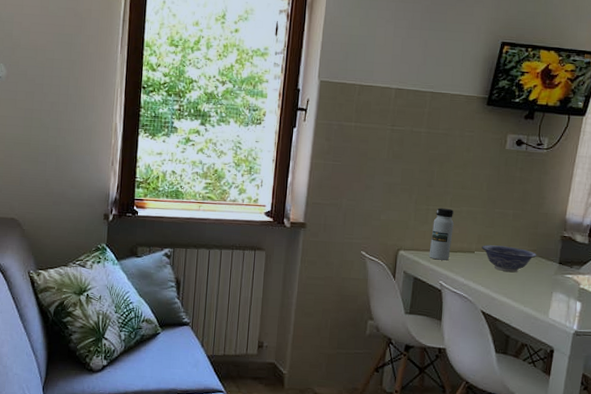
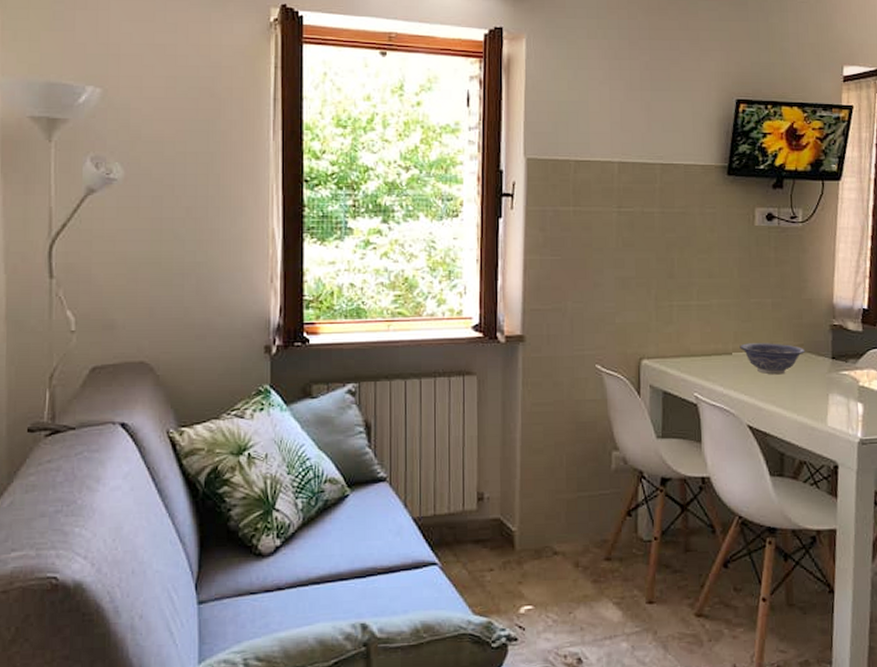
water bottle: present [428,208,454,261] -> none [677,303,704,367]

